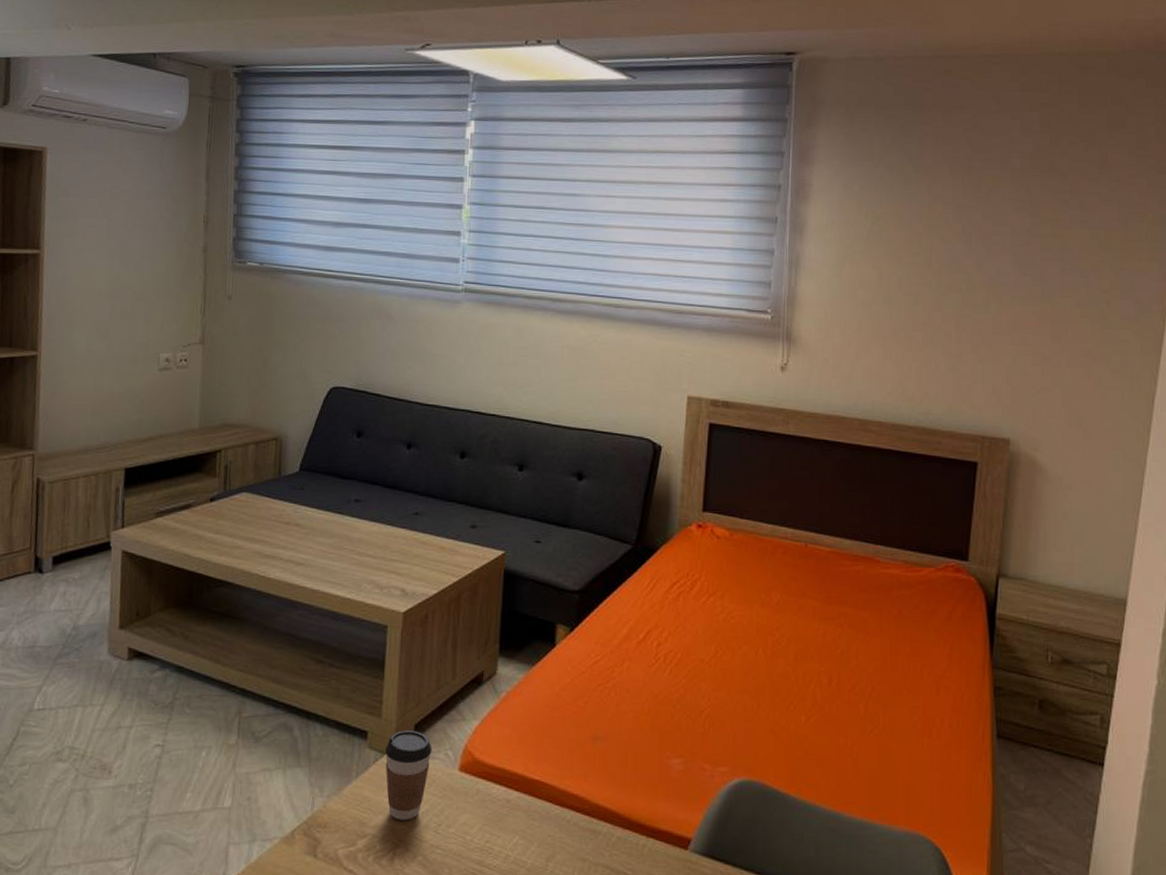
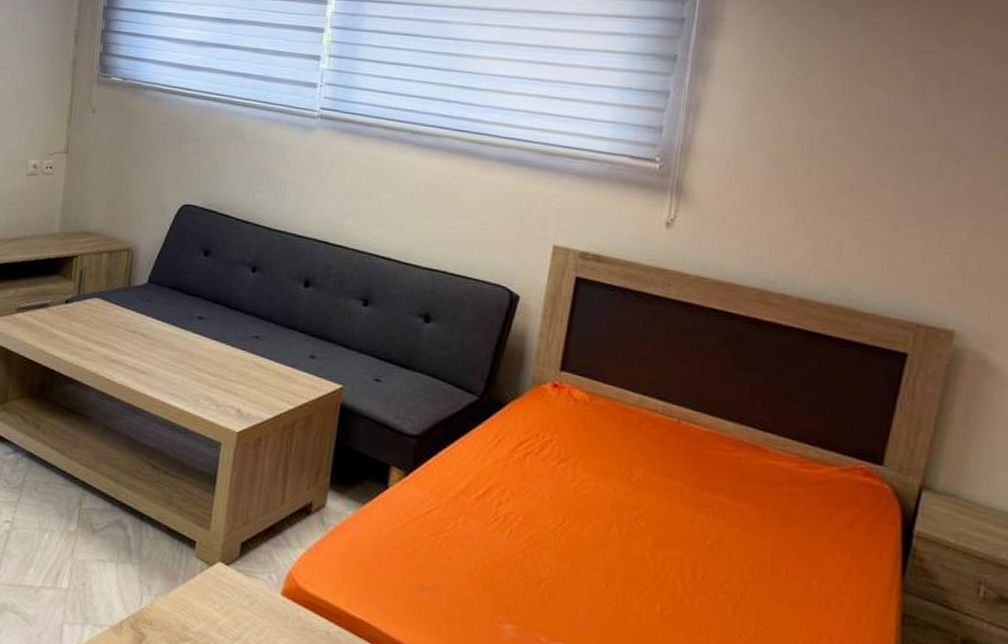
coffee cup: present [384,730,432,821] -> none [210,546,257,633]

